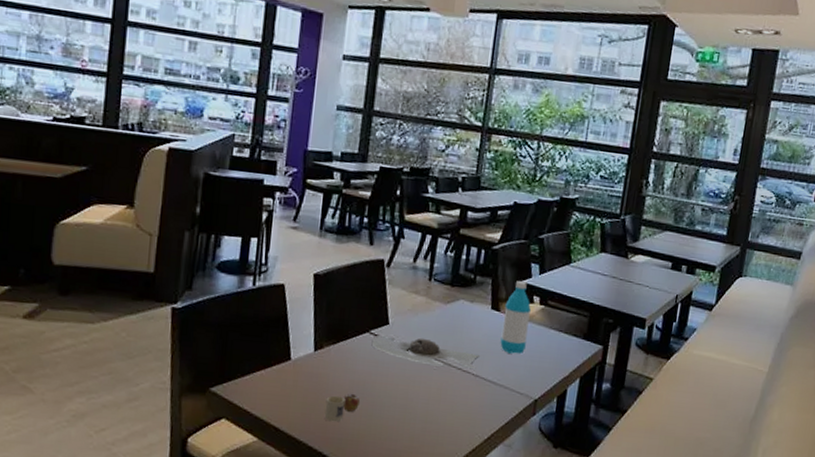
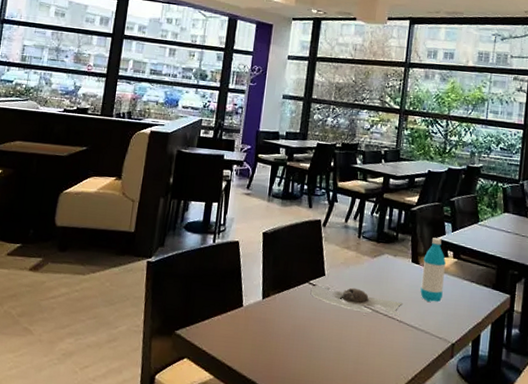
mug: present [324,393,361,422] -> none [270,336,301,363]

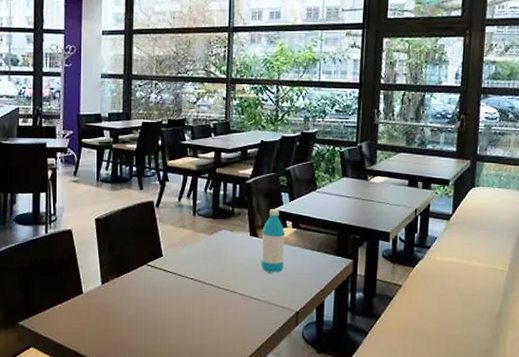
candle: present [310,285,403,315] -> none [149,265,244,289]

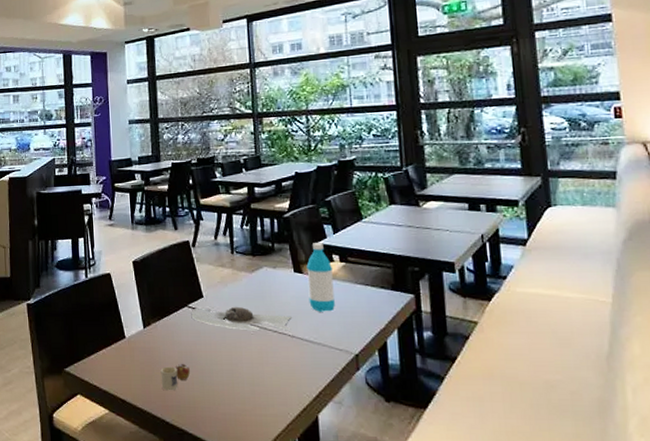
mug: none [115,318,145,344] -> present [160,363,191,391]
candle: none [149,265,244,289] -> present [191,306,292,331]

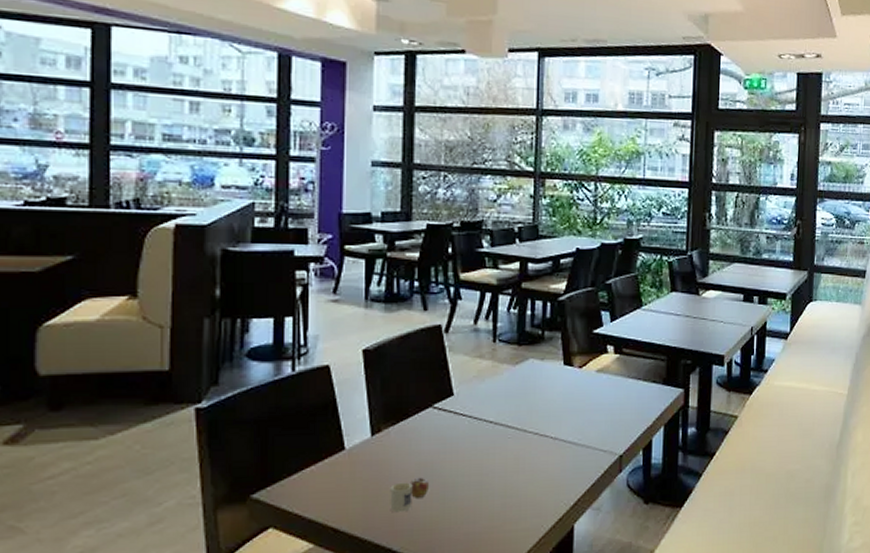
candle: present [191,306,292,331] -> none [436,405,556,434]
water bottle: present [306,243,335,312] -> none [577,331,607,410]

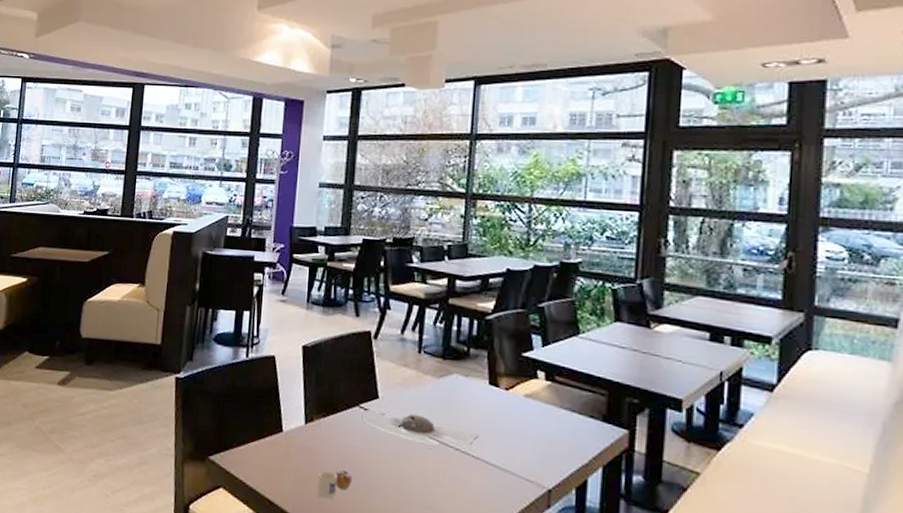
candle: none [436,405,556,434] -> present [362,409,479,450]

